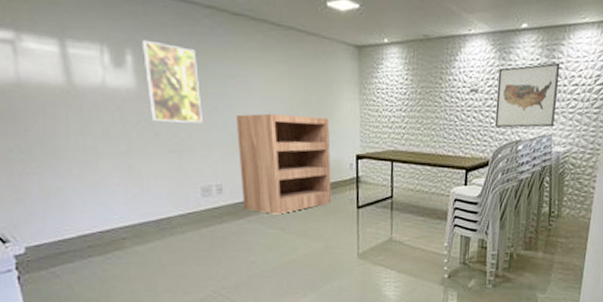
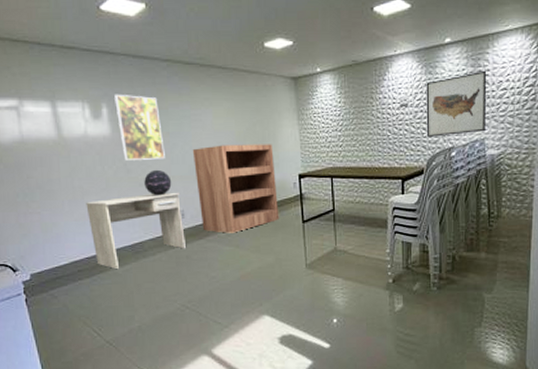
desk: none [101,162,222,246] -> present [86,192,186,269]
decorative globe: none [175,134,209,166] -> present [144,169,172,196]

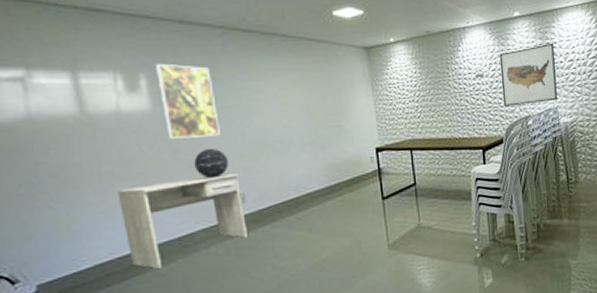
bookshelf: present [192,144,280,233] -> none [253,116,357,217]

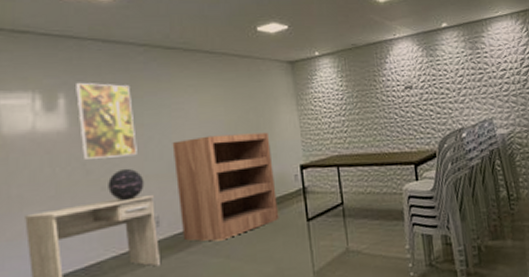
bookshelf: none [253,116,357,217] -> present [172,132,279,241]
wall art: present [499,43,558,106] -> none [428,52,492,119]

